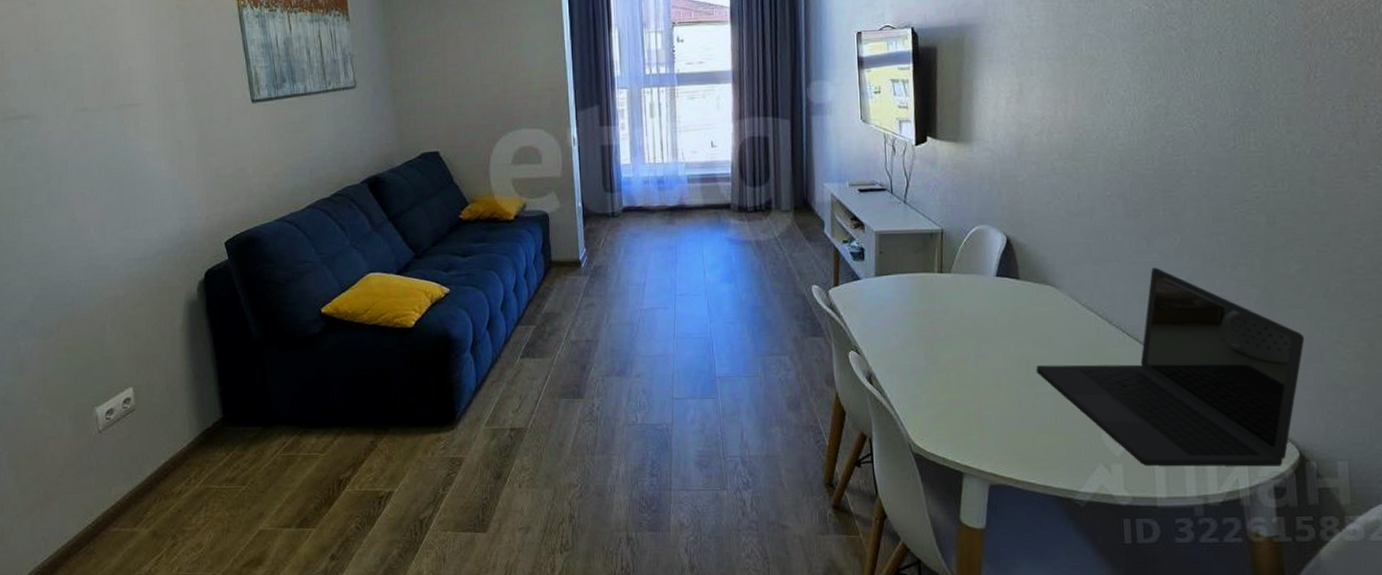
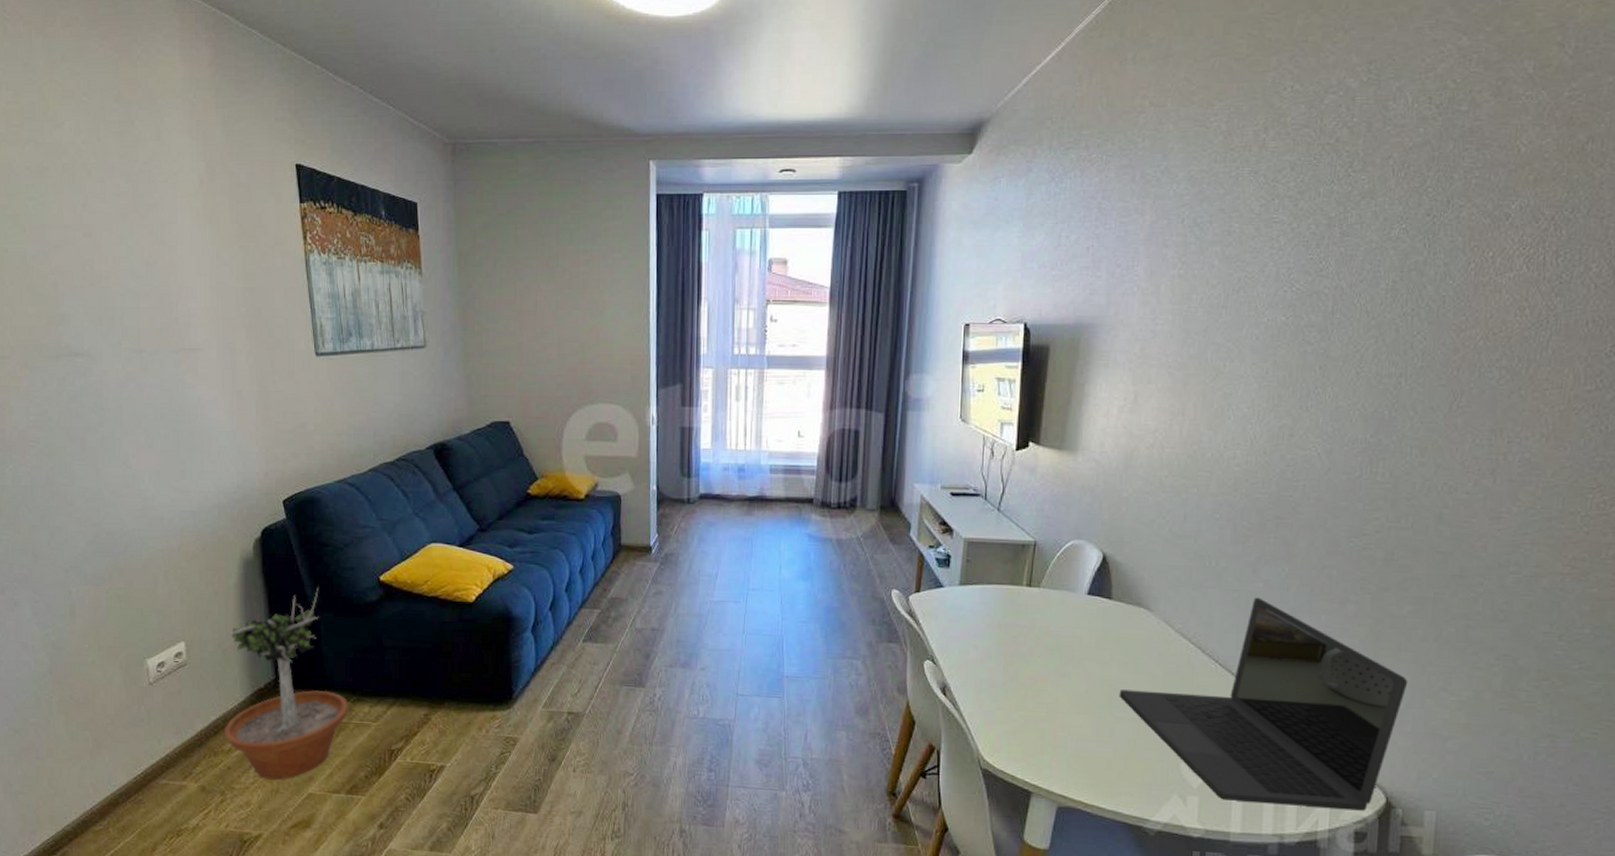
potted tree: none [173,325,295,520] -> present [224,588,348,781]

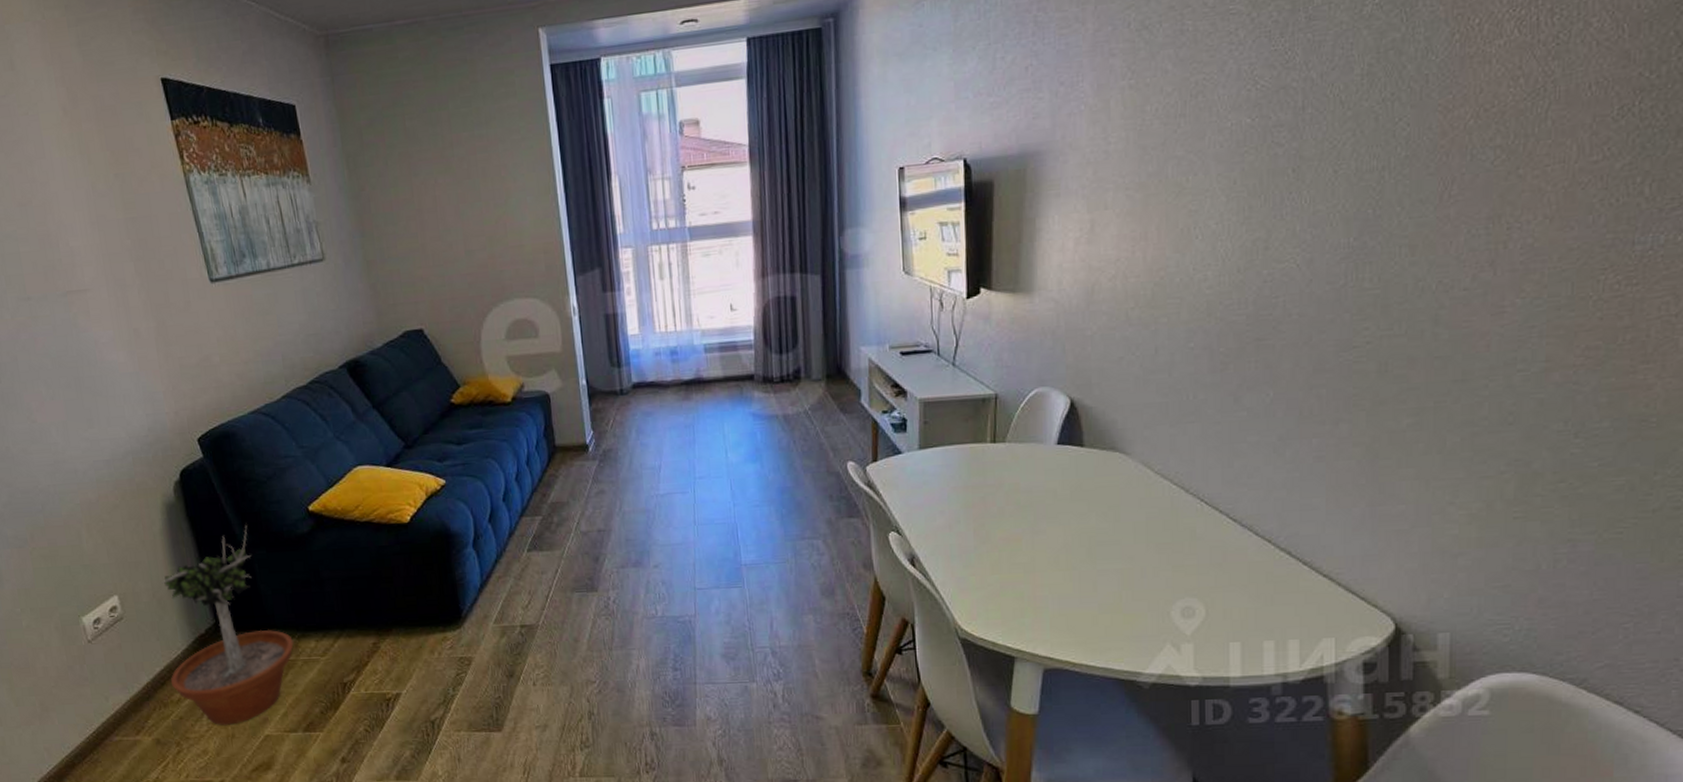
laptop: present [1119,597,1408,811] -> none [1099,427,1412,644]

